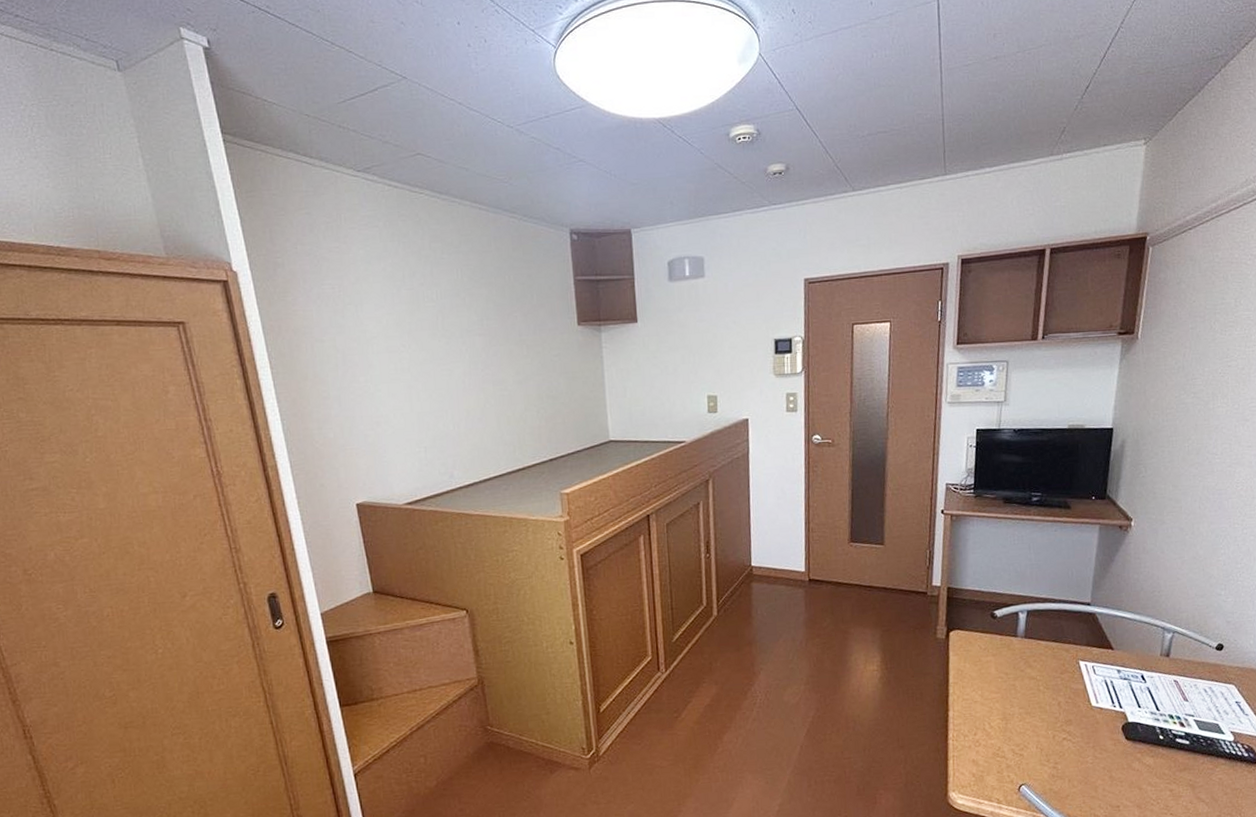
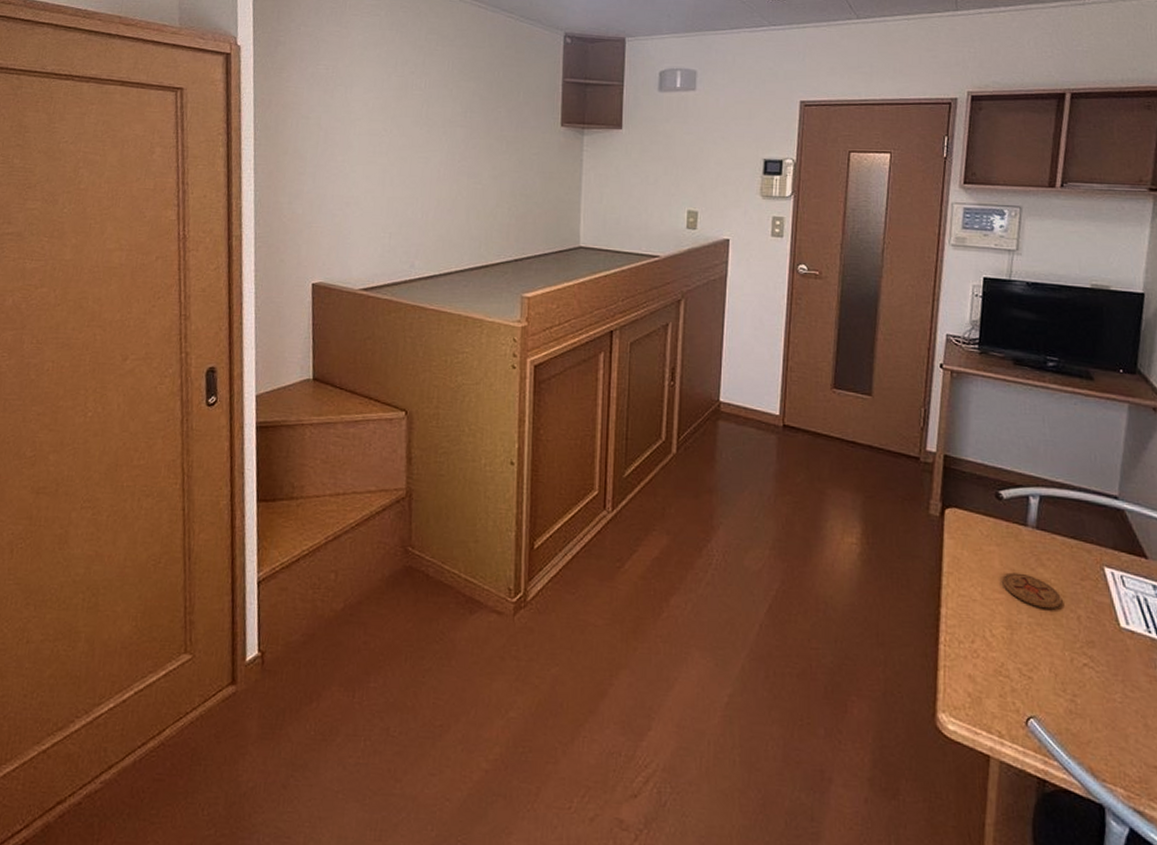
coaster: none [998,675,1046,700] -> present [1002,572,1063,609]

